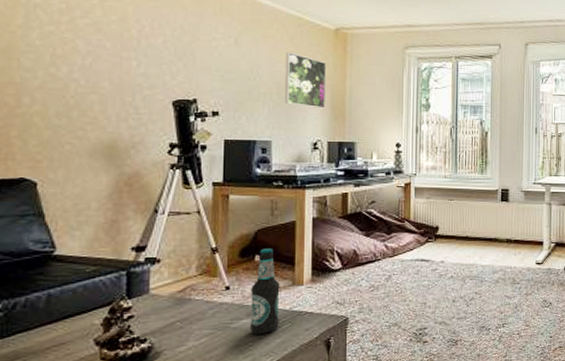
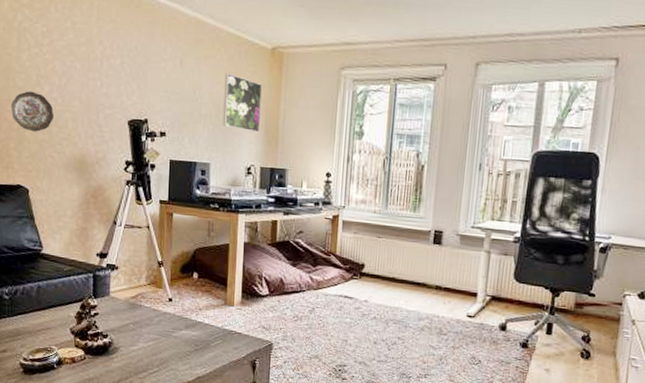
decorative plate: none [13,72,74,117] -> present [11,91,53,132]
bottle: present [250,248,280,335] -> none [188,267,214,346]

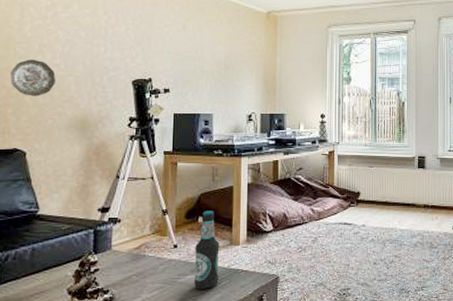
bottle: none [188,267,214,346] -> present [194,211,220,289]
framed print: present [222,72,262,133] -> none [224,34,259,84]

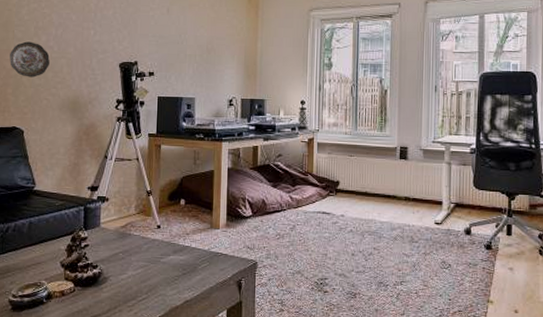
bottle: present [194,211,220,289] -> none [176,194,200,270]

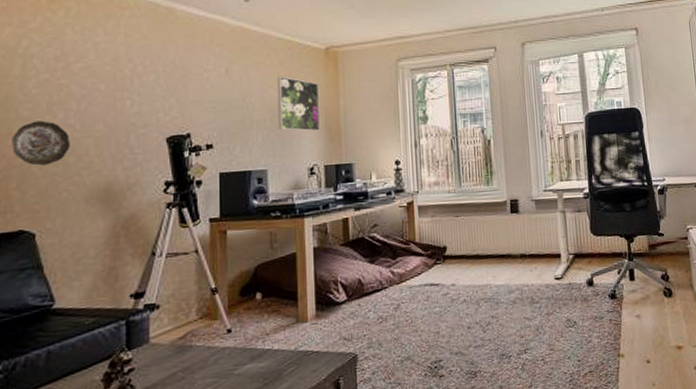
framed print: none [206,18,240,69] -> present [277,76,320,132]

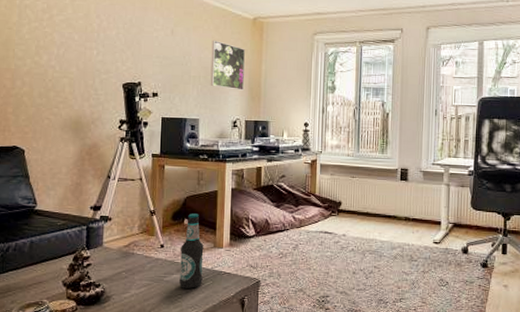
decorative plate: present [12,120,70,166] -> none [10,60,51,97]
bottle: none [254,284,285,380] -> present [179,213,204,289]

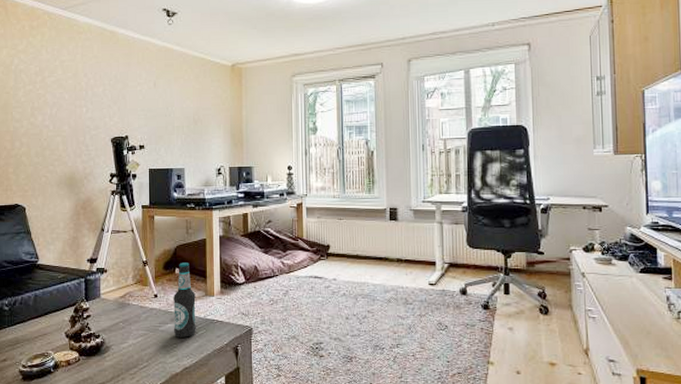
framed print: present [210,40,245,91] -> none [193,89,226,138]

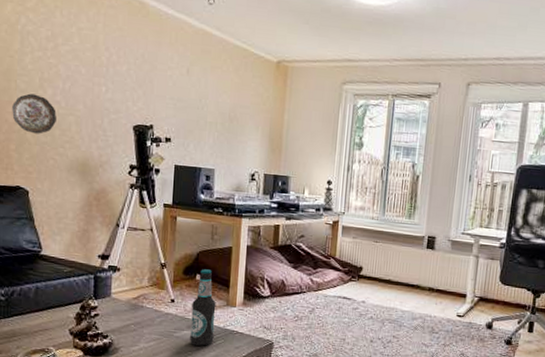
decorative plate: none [10,122,46,156] -> present [12,93,56,134]

